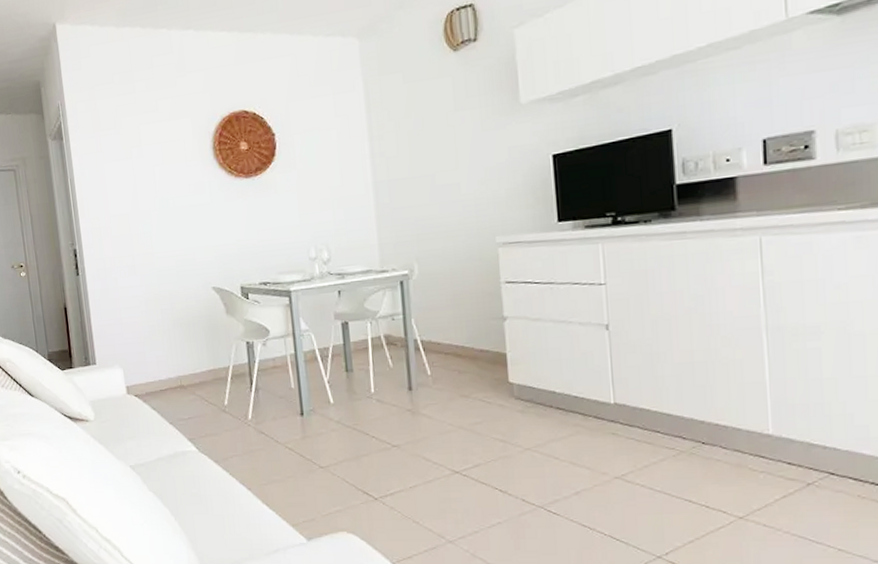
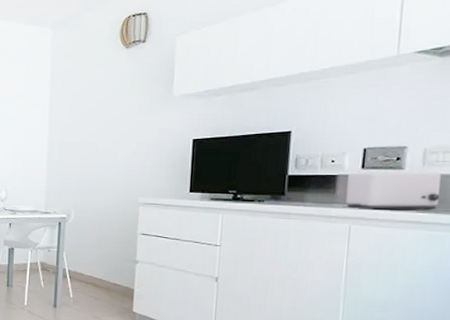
toaster: none [749,157,864,216] -> present [345,172,441,210]

